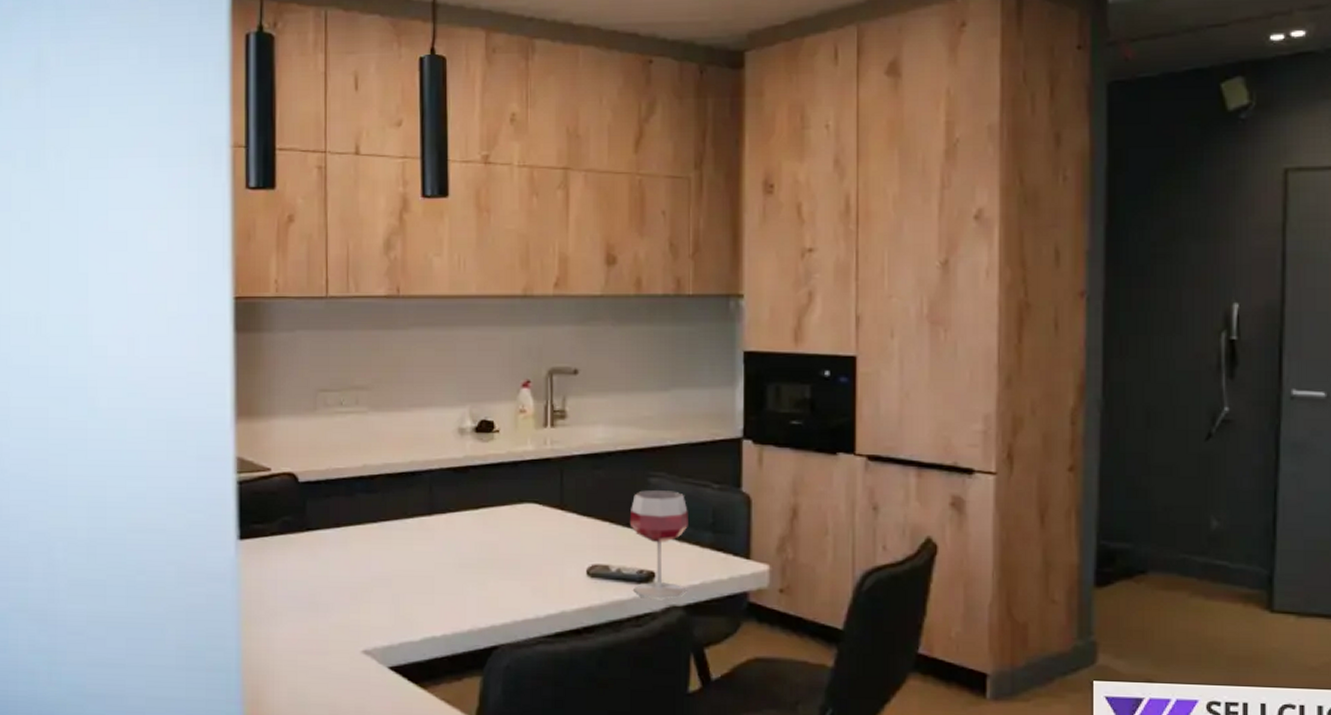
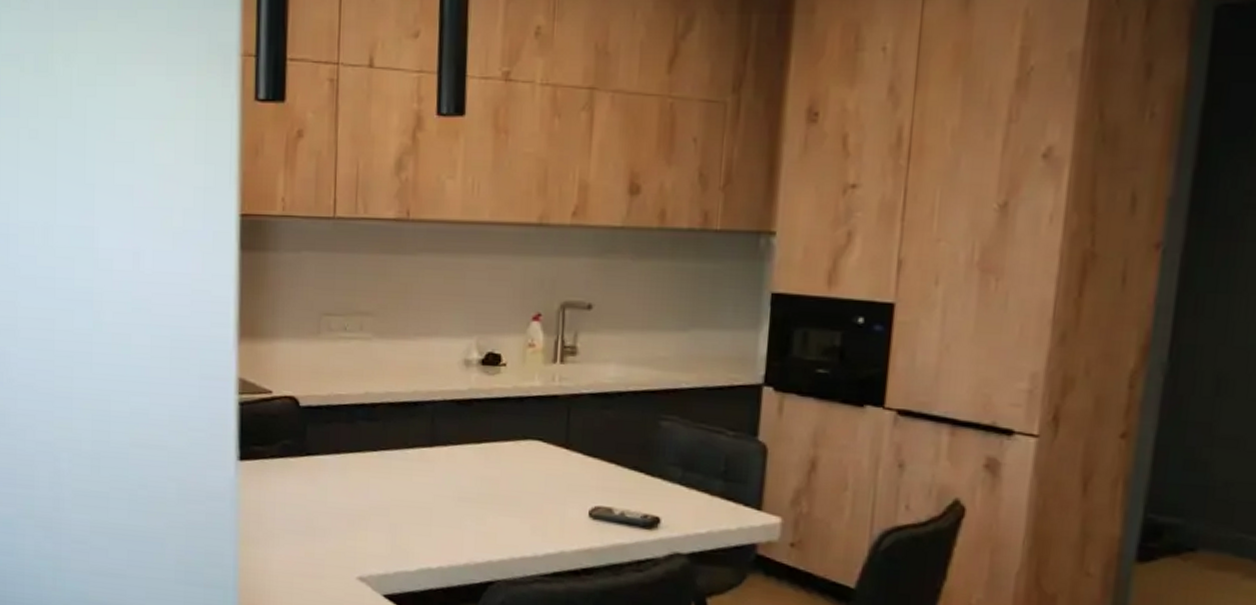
wineglass: present [629,490,688,599] -> none [636,433,699,546]

